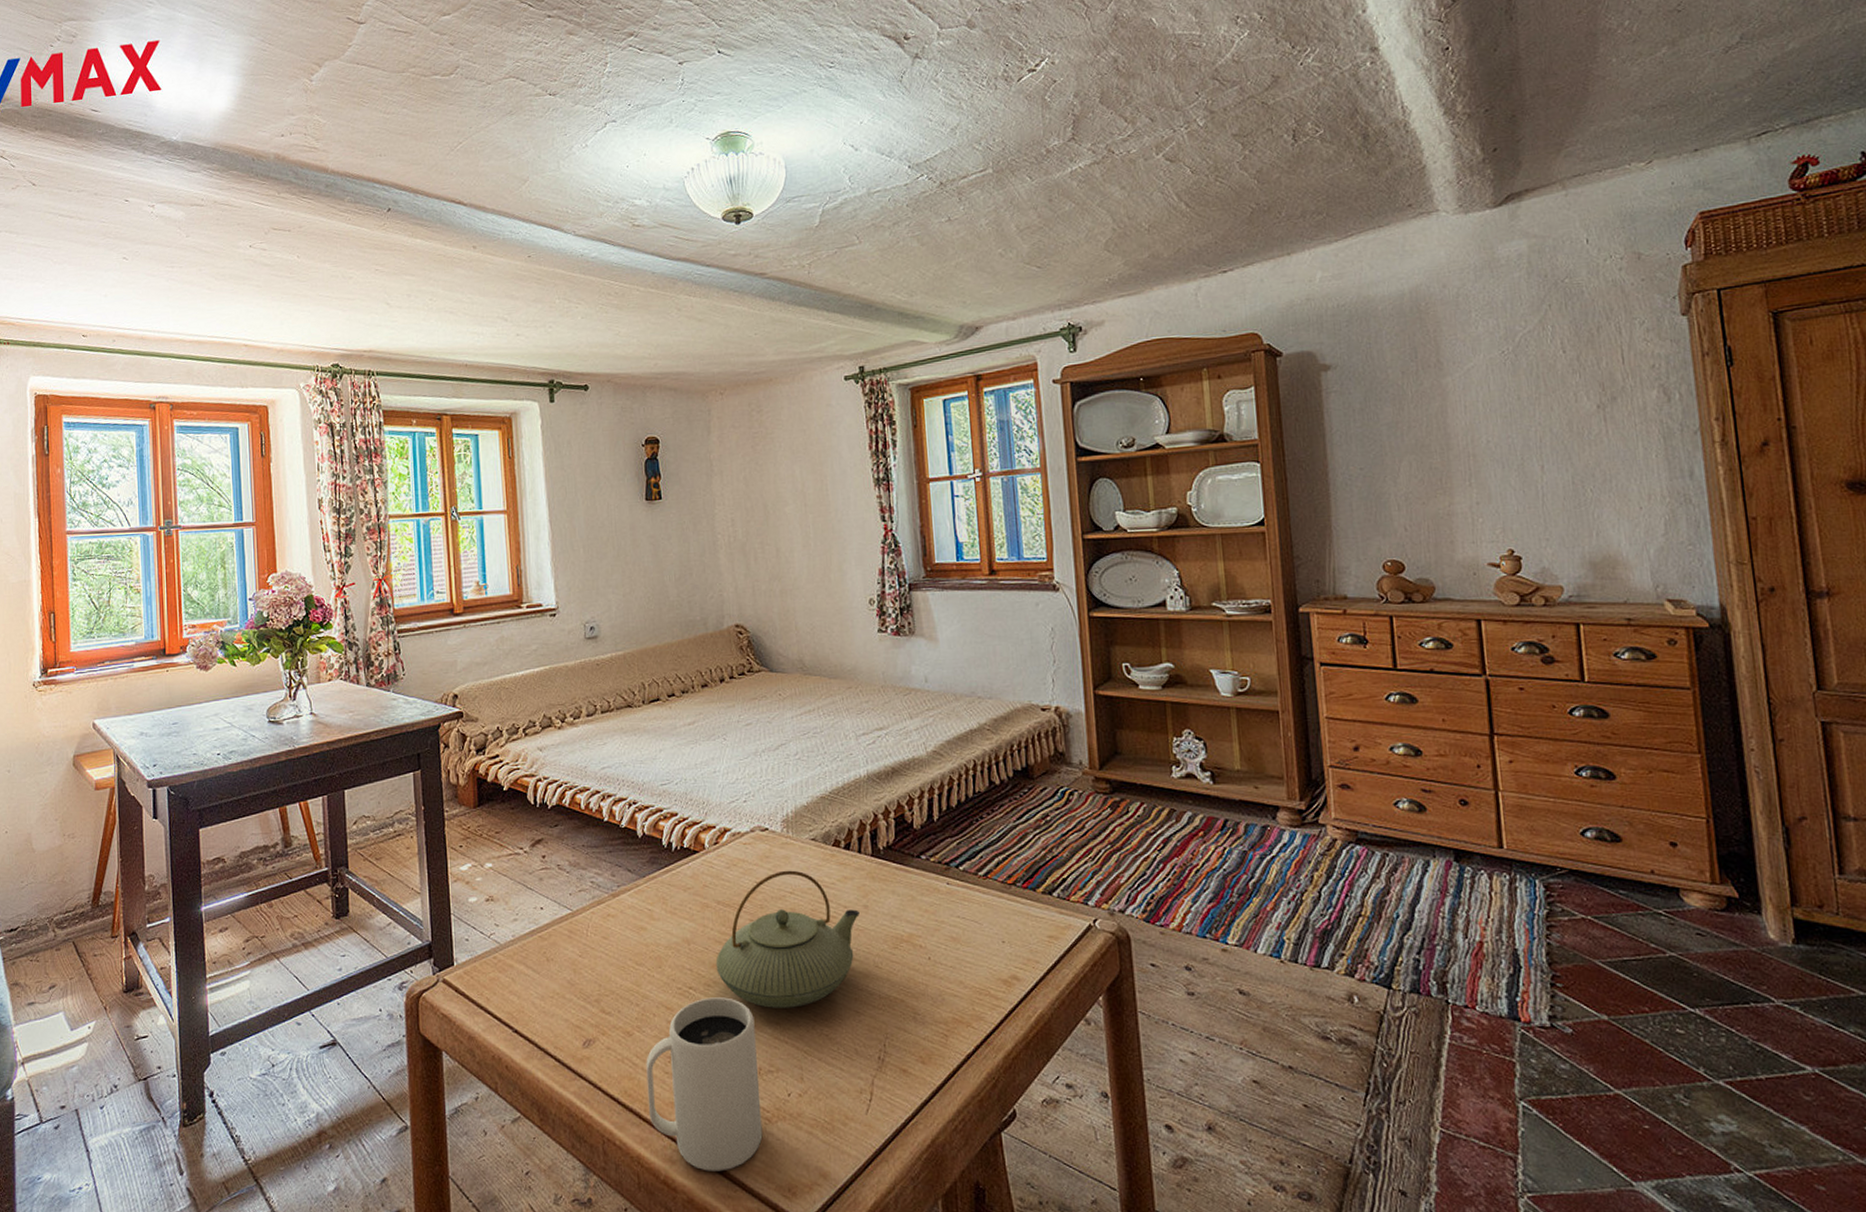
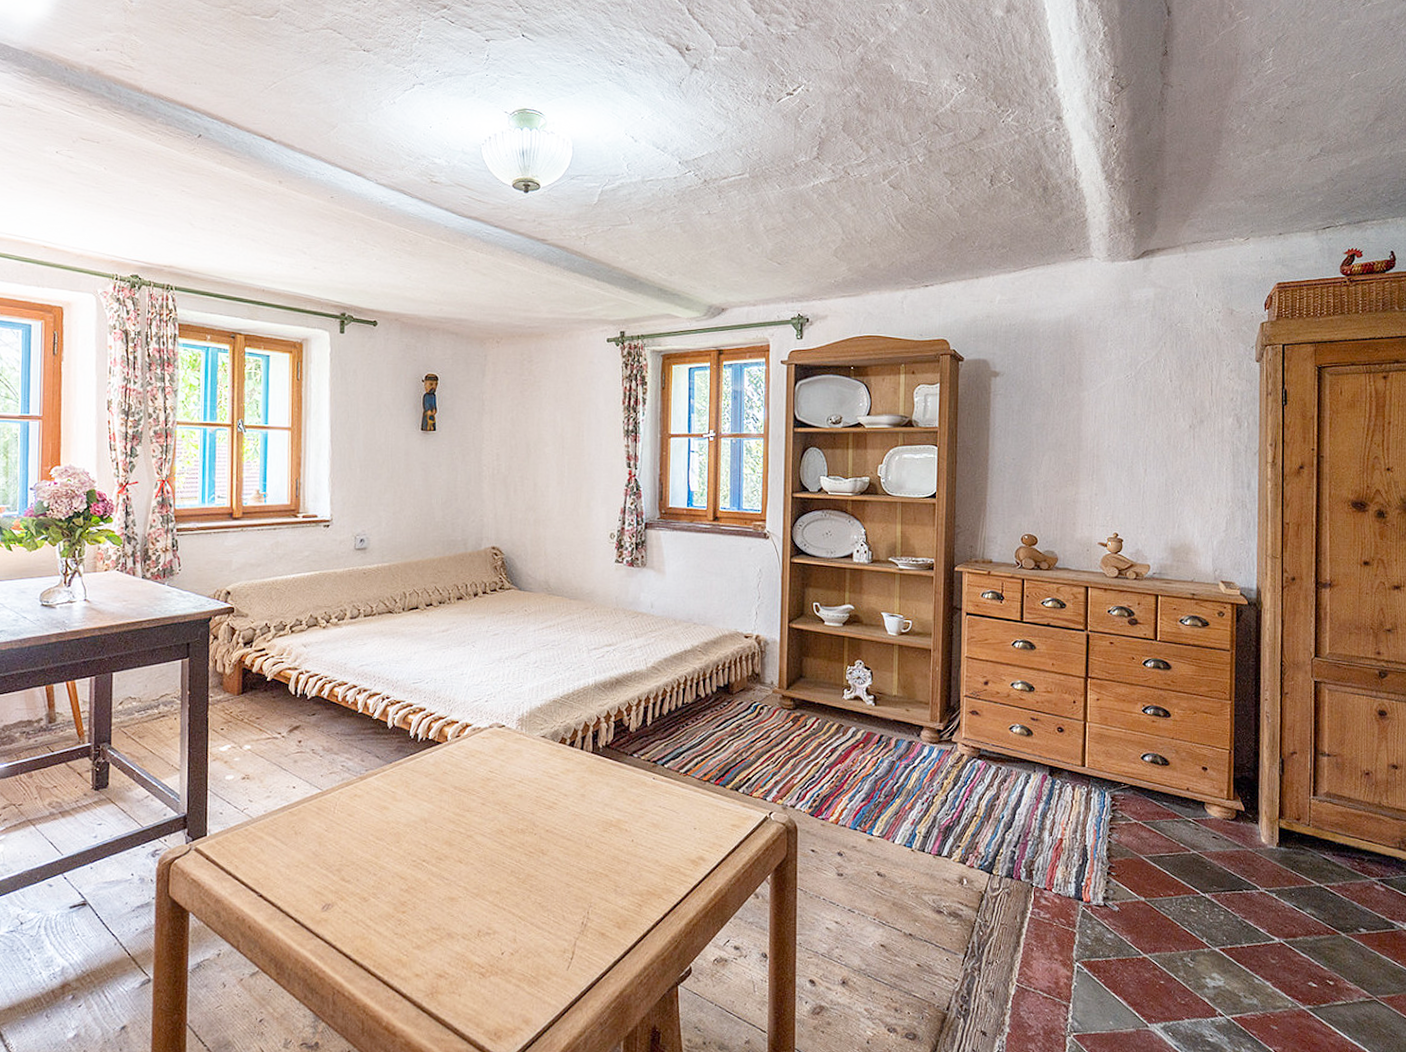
mug: present [646,997,763,1172] -> none [377,869,478,1019]
teapot: present [715,870,860,1008] -> none [448,762,577,880]

